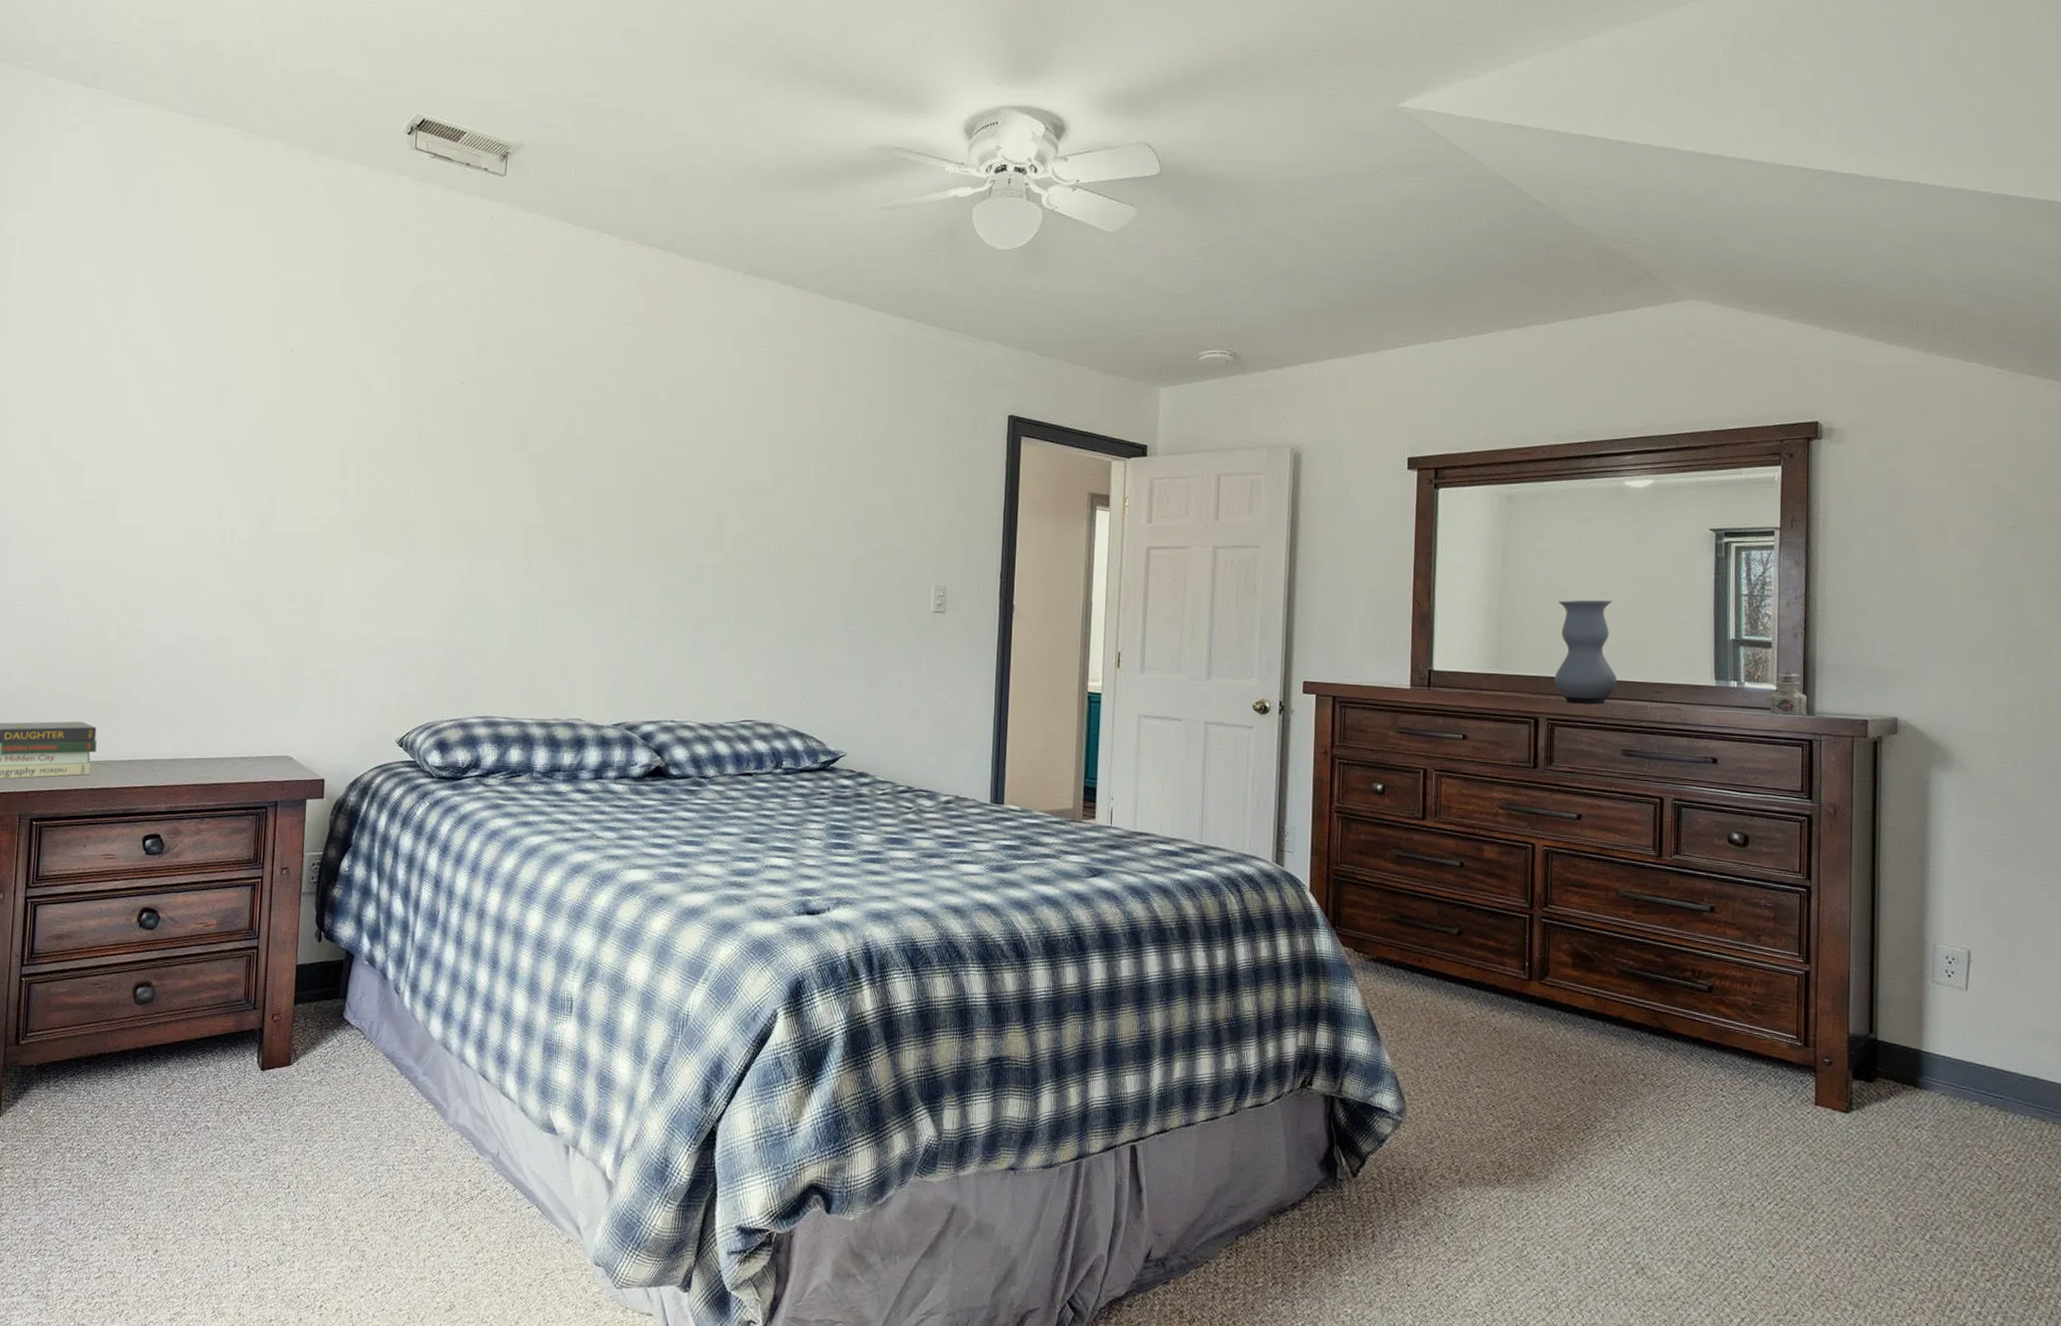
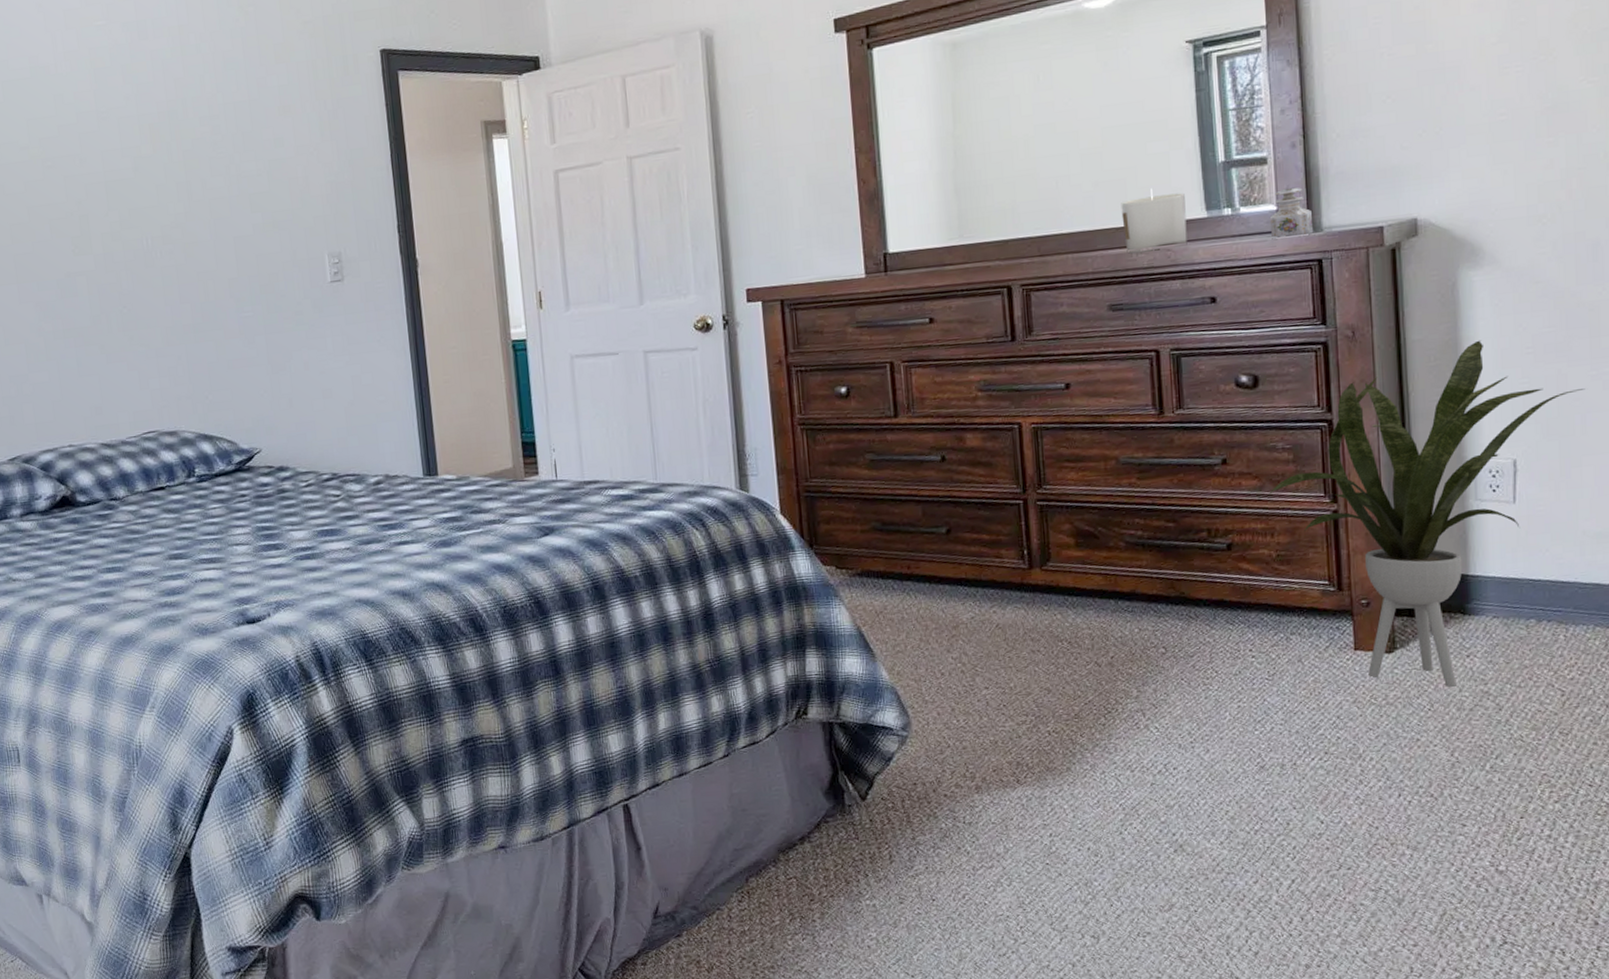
vase: present [1554,600,1618,705] -> none [1020,142,1096,264]
candle: none [1641,652,1698,709] -> present [1121,188,1188,255]
house plant: none [1749,836,2035,1155] -> present [1269,340,1585,688]

